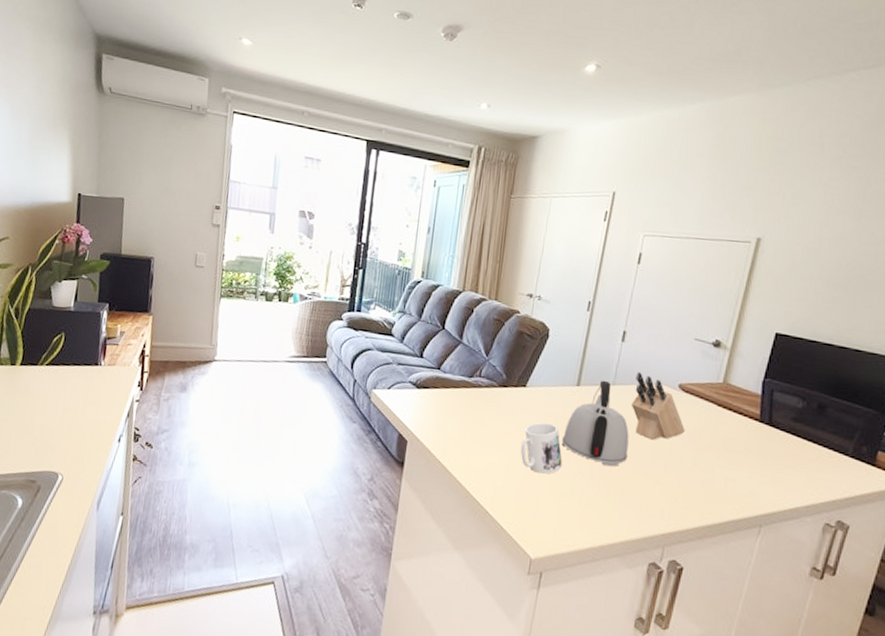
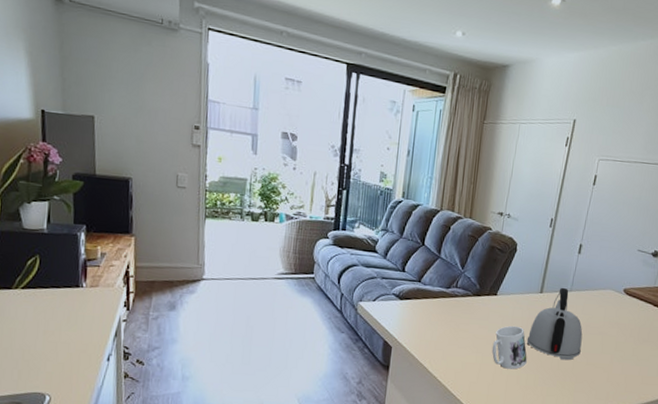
knife block: present [631,372,685,440] -> none [584,279,628,337]

